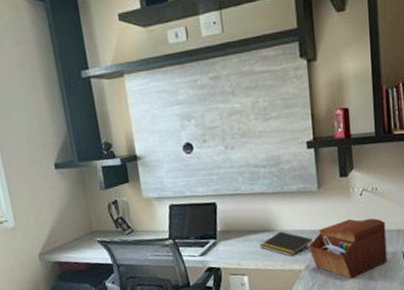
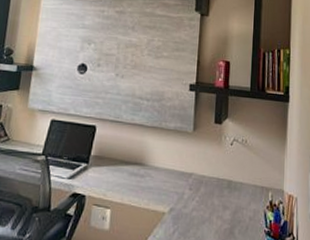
notepad: present [259,231,313,257] -> none [129,167,181,196]
sewing box: present [308,218,387,279] -> none [175,166,251,232]

